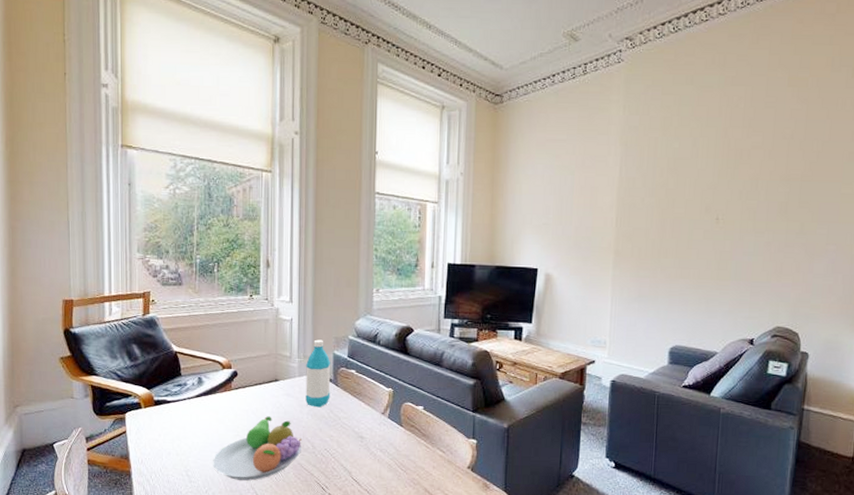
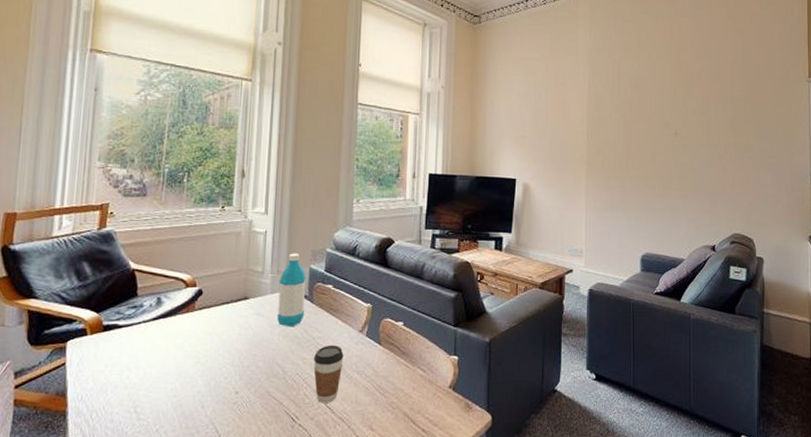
fruit bowl: present [213,416,303,481] -> none [167,339,272,415]
coffee cup: none [340,424,368,476] -> present [313,345,344,403]

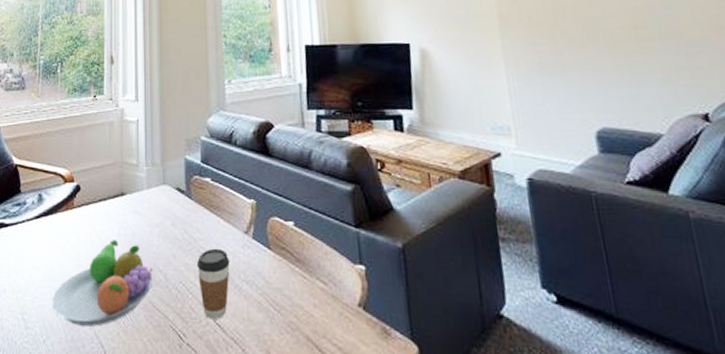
fruit bowl: none [167,339,272,415] -> present [52,240,154,326]
water bottle: present [277,253,307,327] -> none [155,143,184,227]

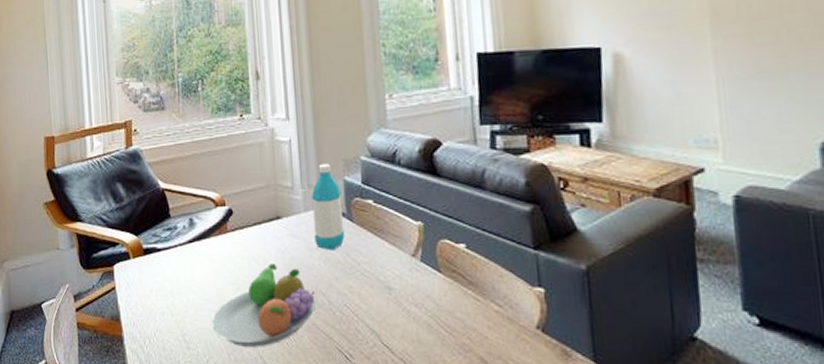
water bottle: none [155,143,184,227] -> present [312,163,345,251]
coffee cup: present [197,248,230,319] -> none [362,271,397,341]

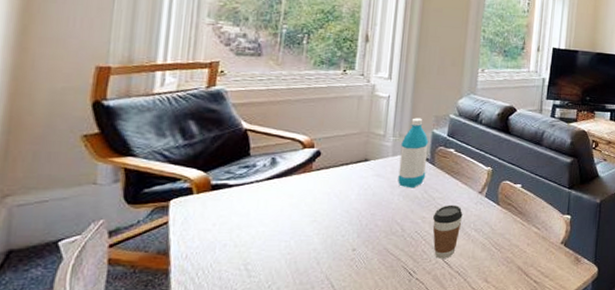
fruit bowl: present [212,264,316,347] -> none [280,199,391,271]
coffee cup: none [362,271,397,341] -> present [432,205,463,259]

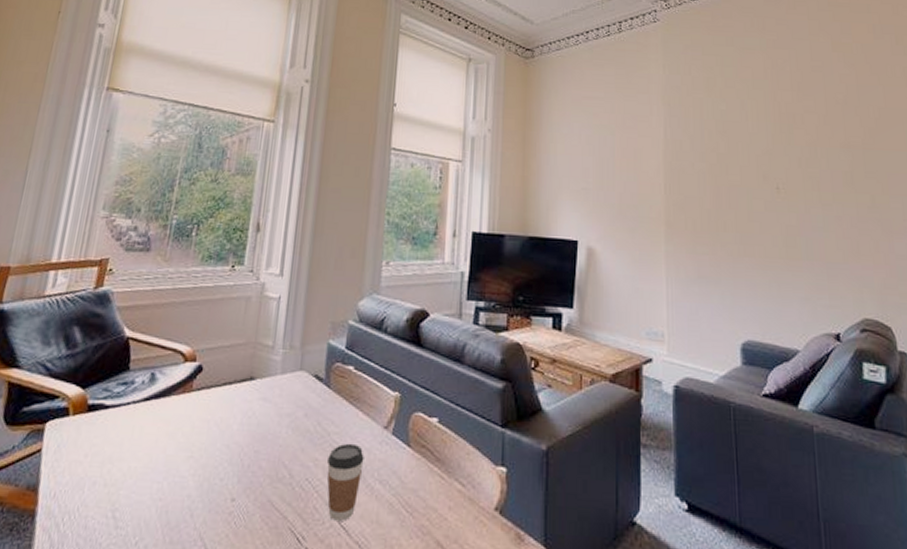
water bottle: present [398,118,429,188] -> none [286,324,324,418]

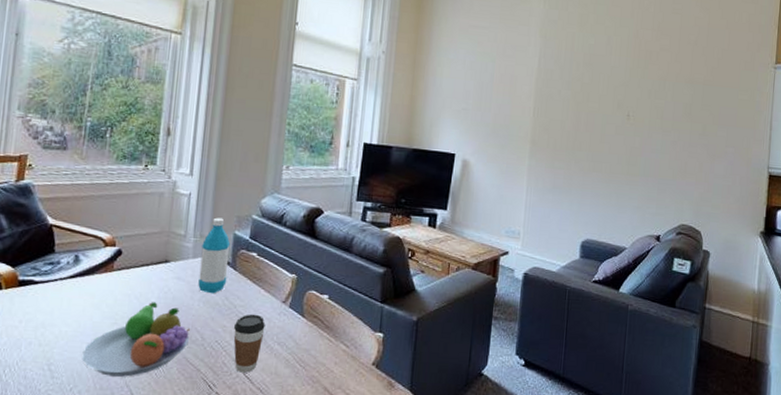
fruit bowl: none [151,429,278,527] -> present [82,302,191,377]
water bottle: none [286,324,324,418] -> present [198,217,231,294]

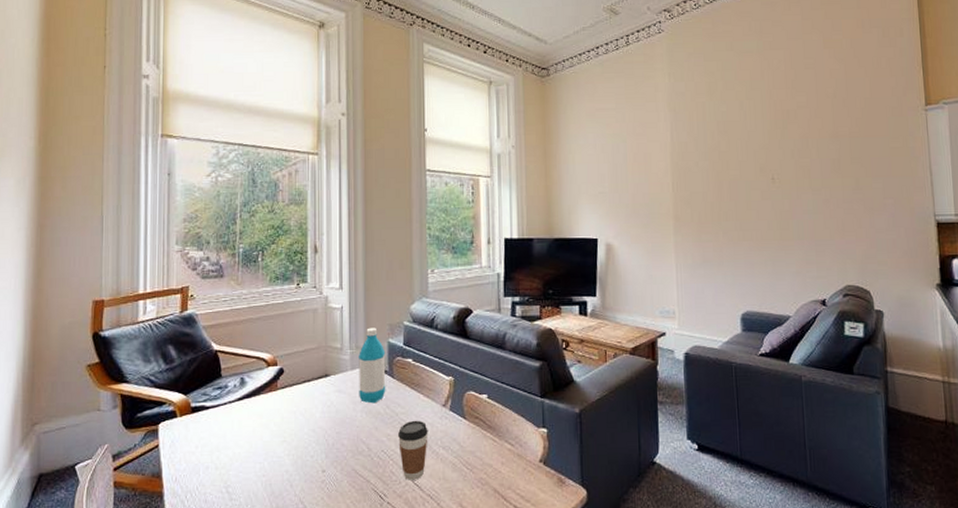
fruit bowl: present [82,302,191,377] -> none [256,417,357,494]

